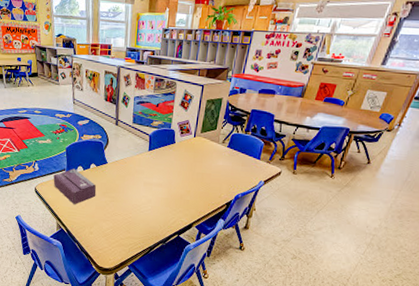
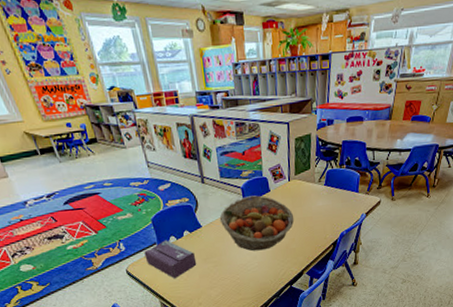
fruit basket: none [124,143,193,196] -> present [219,195,295,251]

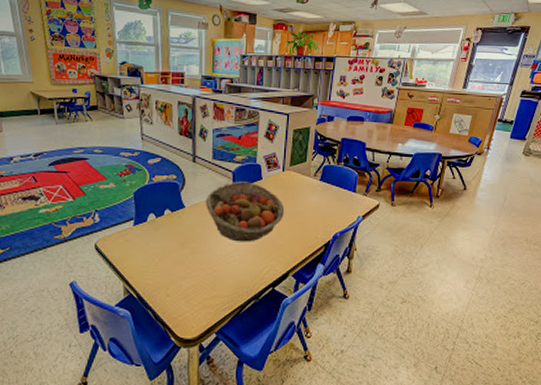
tissue box: present [144,240,197,279] -> none [118,216,173,262]

